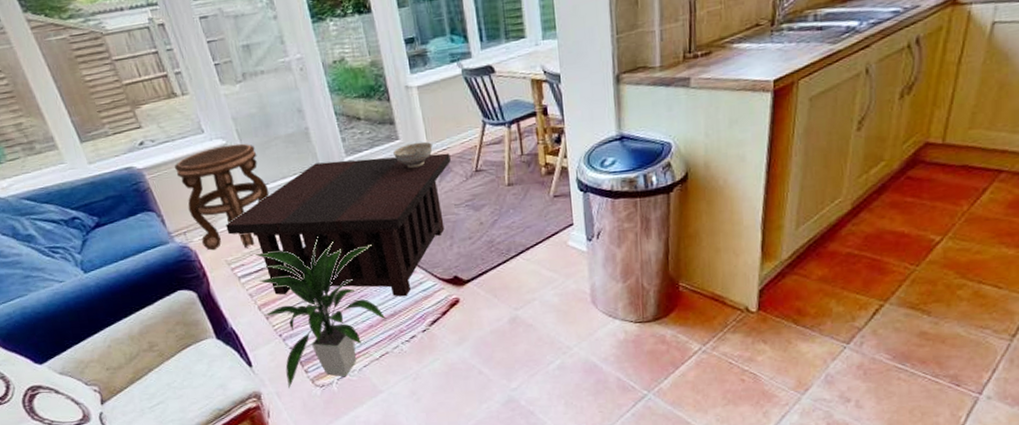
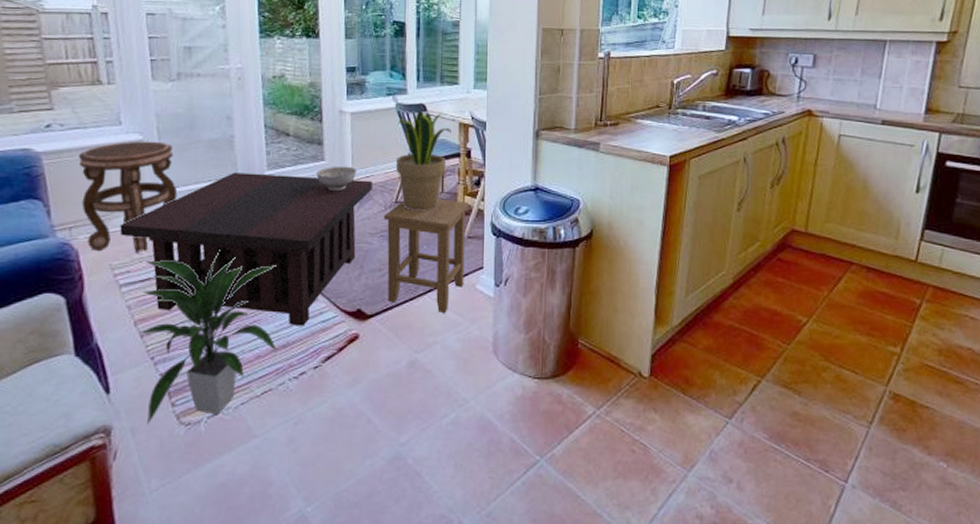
potted plant: none [466,72,524,178] -> present [396,110,451,212]
stool: none [466,161,555,271] -> present [383,199,470,313]

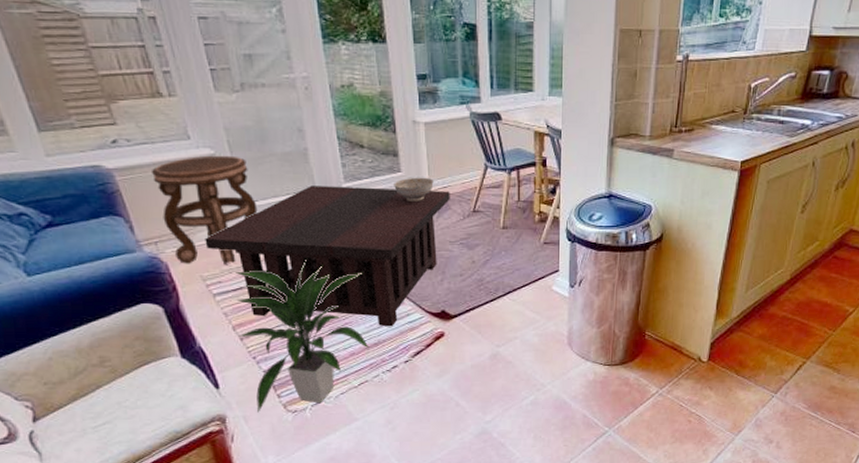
stool: present [383,199,470,313] -> none [462,207,546,312]
potted plant: present [396,110,451,212] -> none [473,119,527,220]

